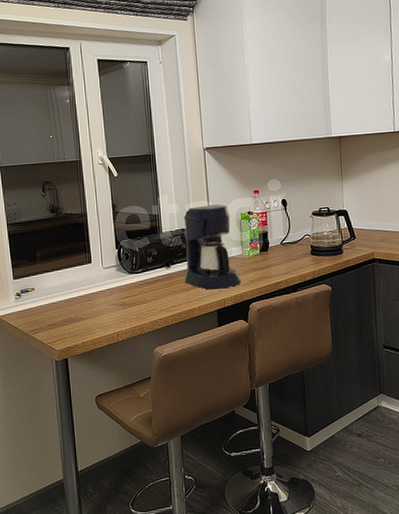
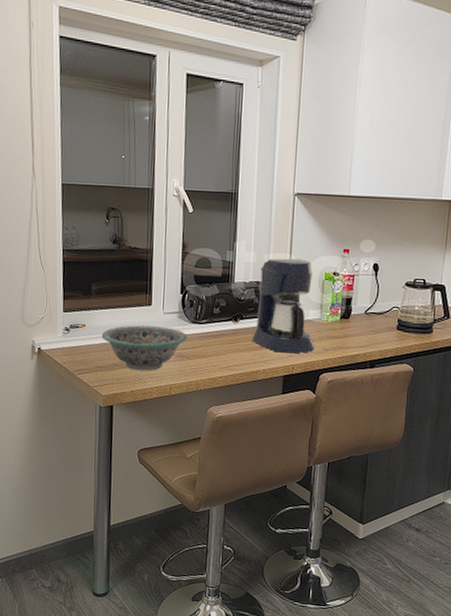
decorative bowl: none [50,280,127,324] -> present [101,325,188,371]

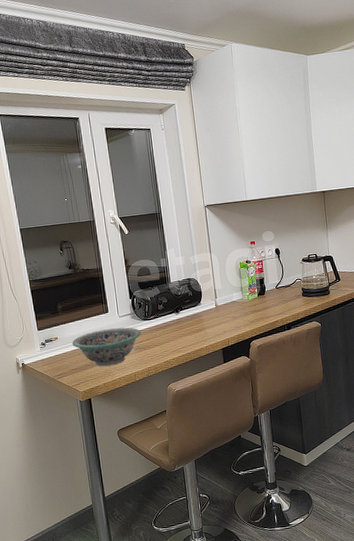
coffee maker: present [251,258,316,354] -> none [189,255,243,331]

